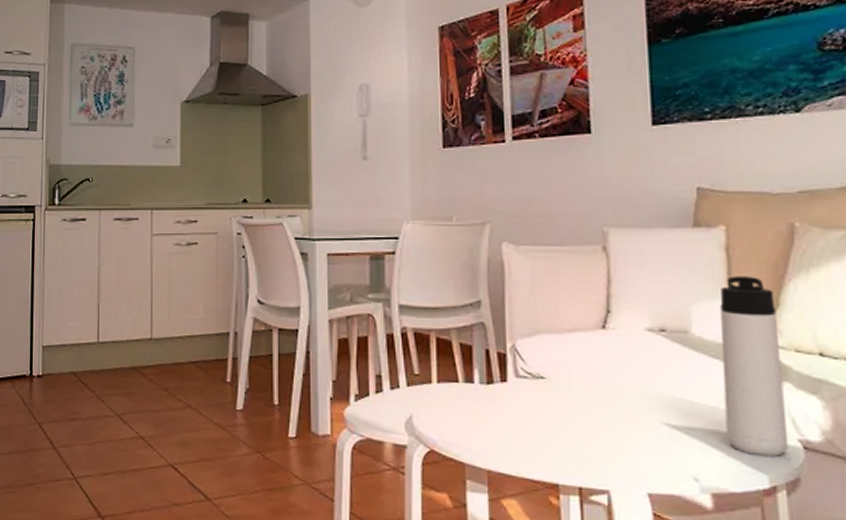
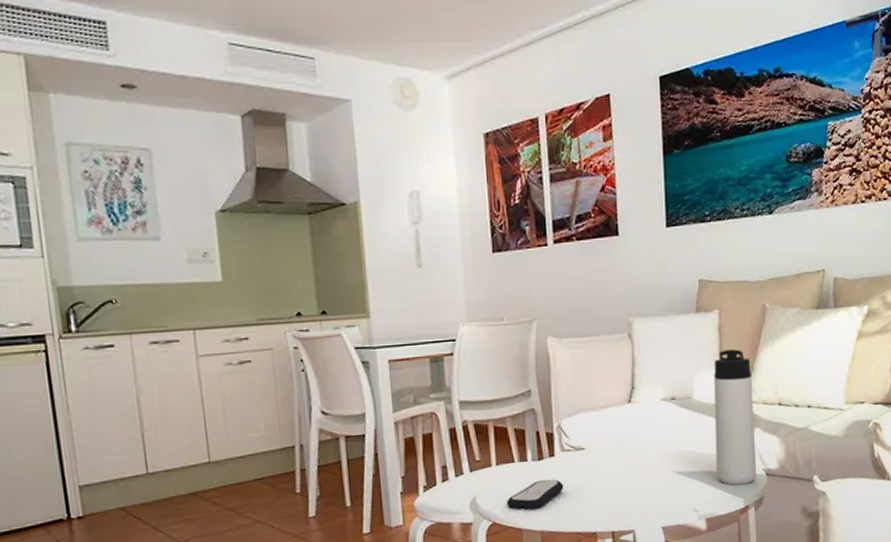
remote control: none [447,407,518,444] -> present [506,479,564,511]

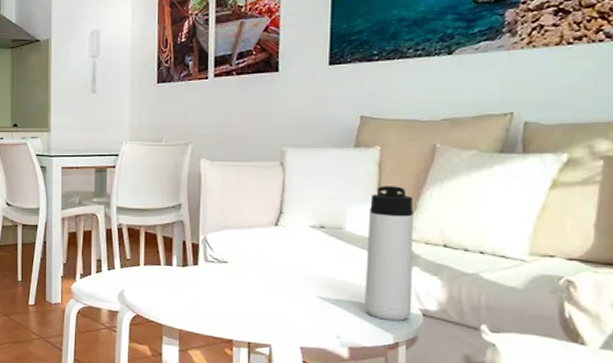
remote control: present [506,479,564,511] -> none [150,284,205,310]

